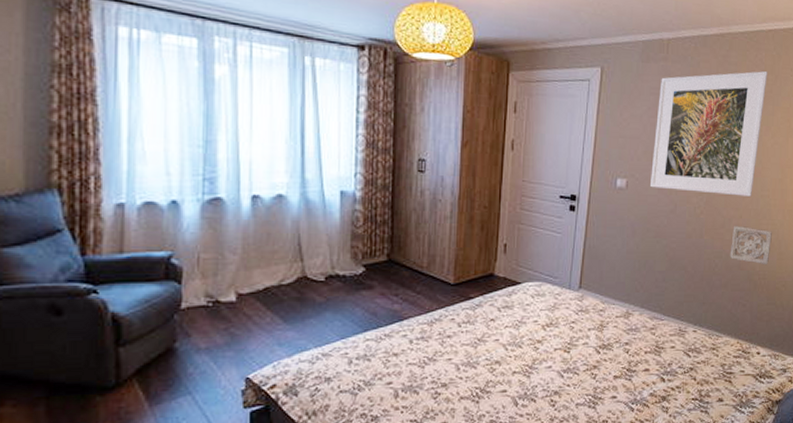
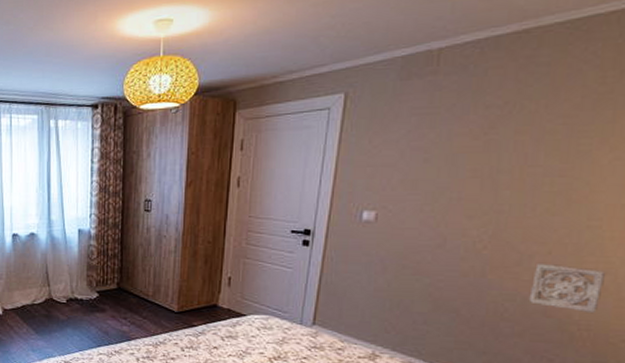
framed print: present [649,71,768,197] -> none [407,67,606,228]

